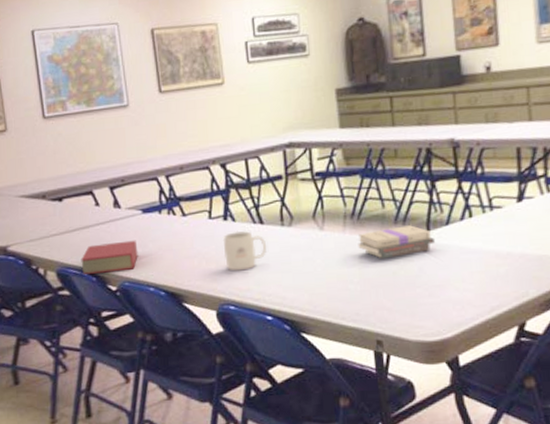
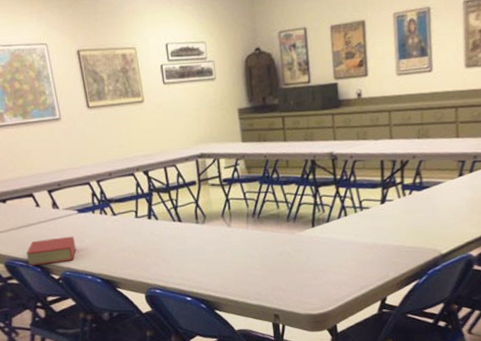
mug: present [222,231,267,271] -> none [148,227,185,261]
books: present [358,225,436,259] -> none [258,222,319,250]

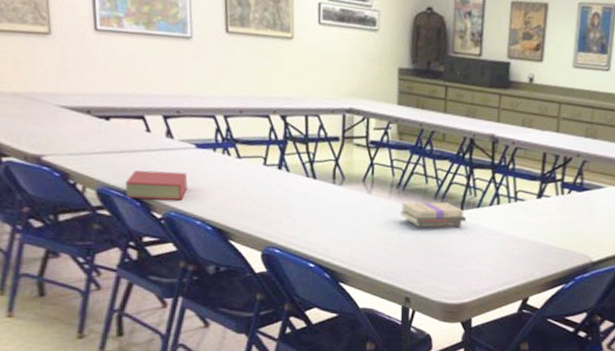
books: none [258,222,319,250] -> present [400,202,467,229]

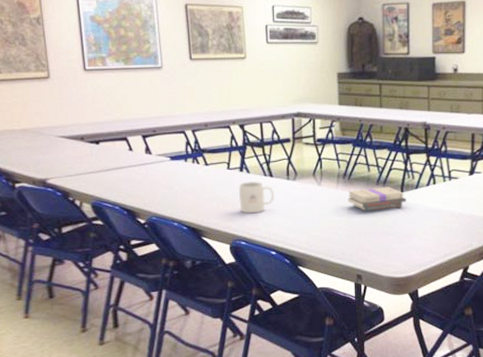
book: present [125,170,188,201] -> none [114,182,165,209]
mug: none [275,181,317,219] -> present [238,181,275,214]

